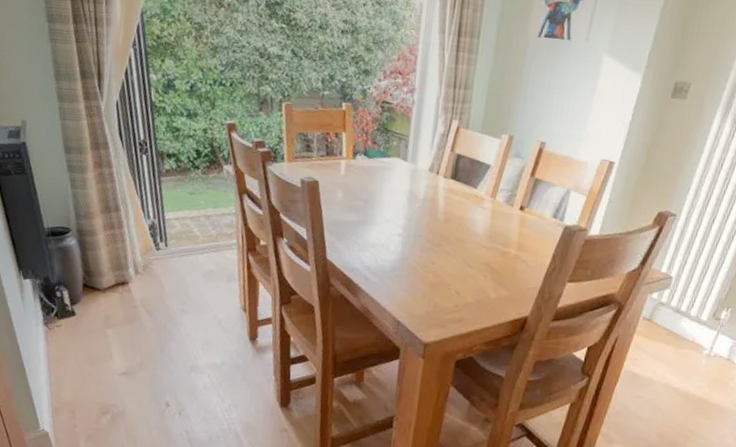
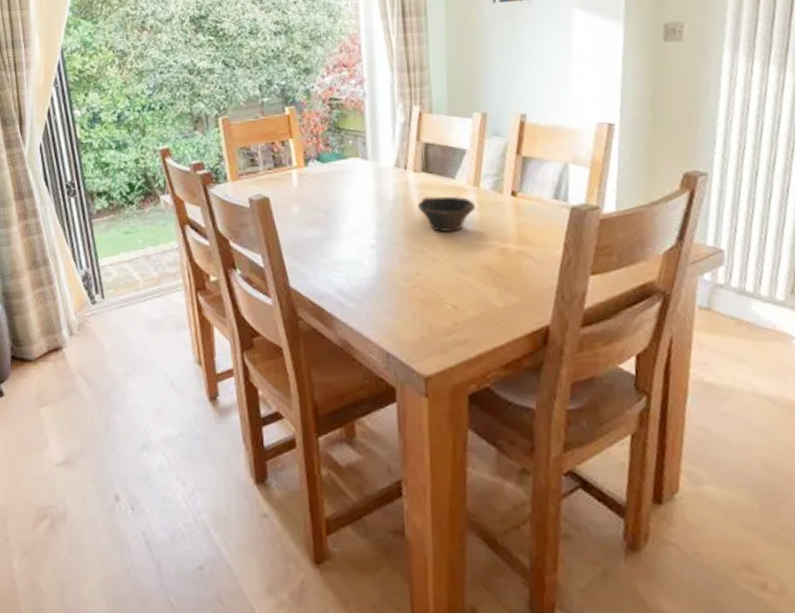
bowl: none [442,200,489,233] -> present [418,196,475,232]

